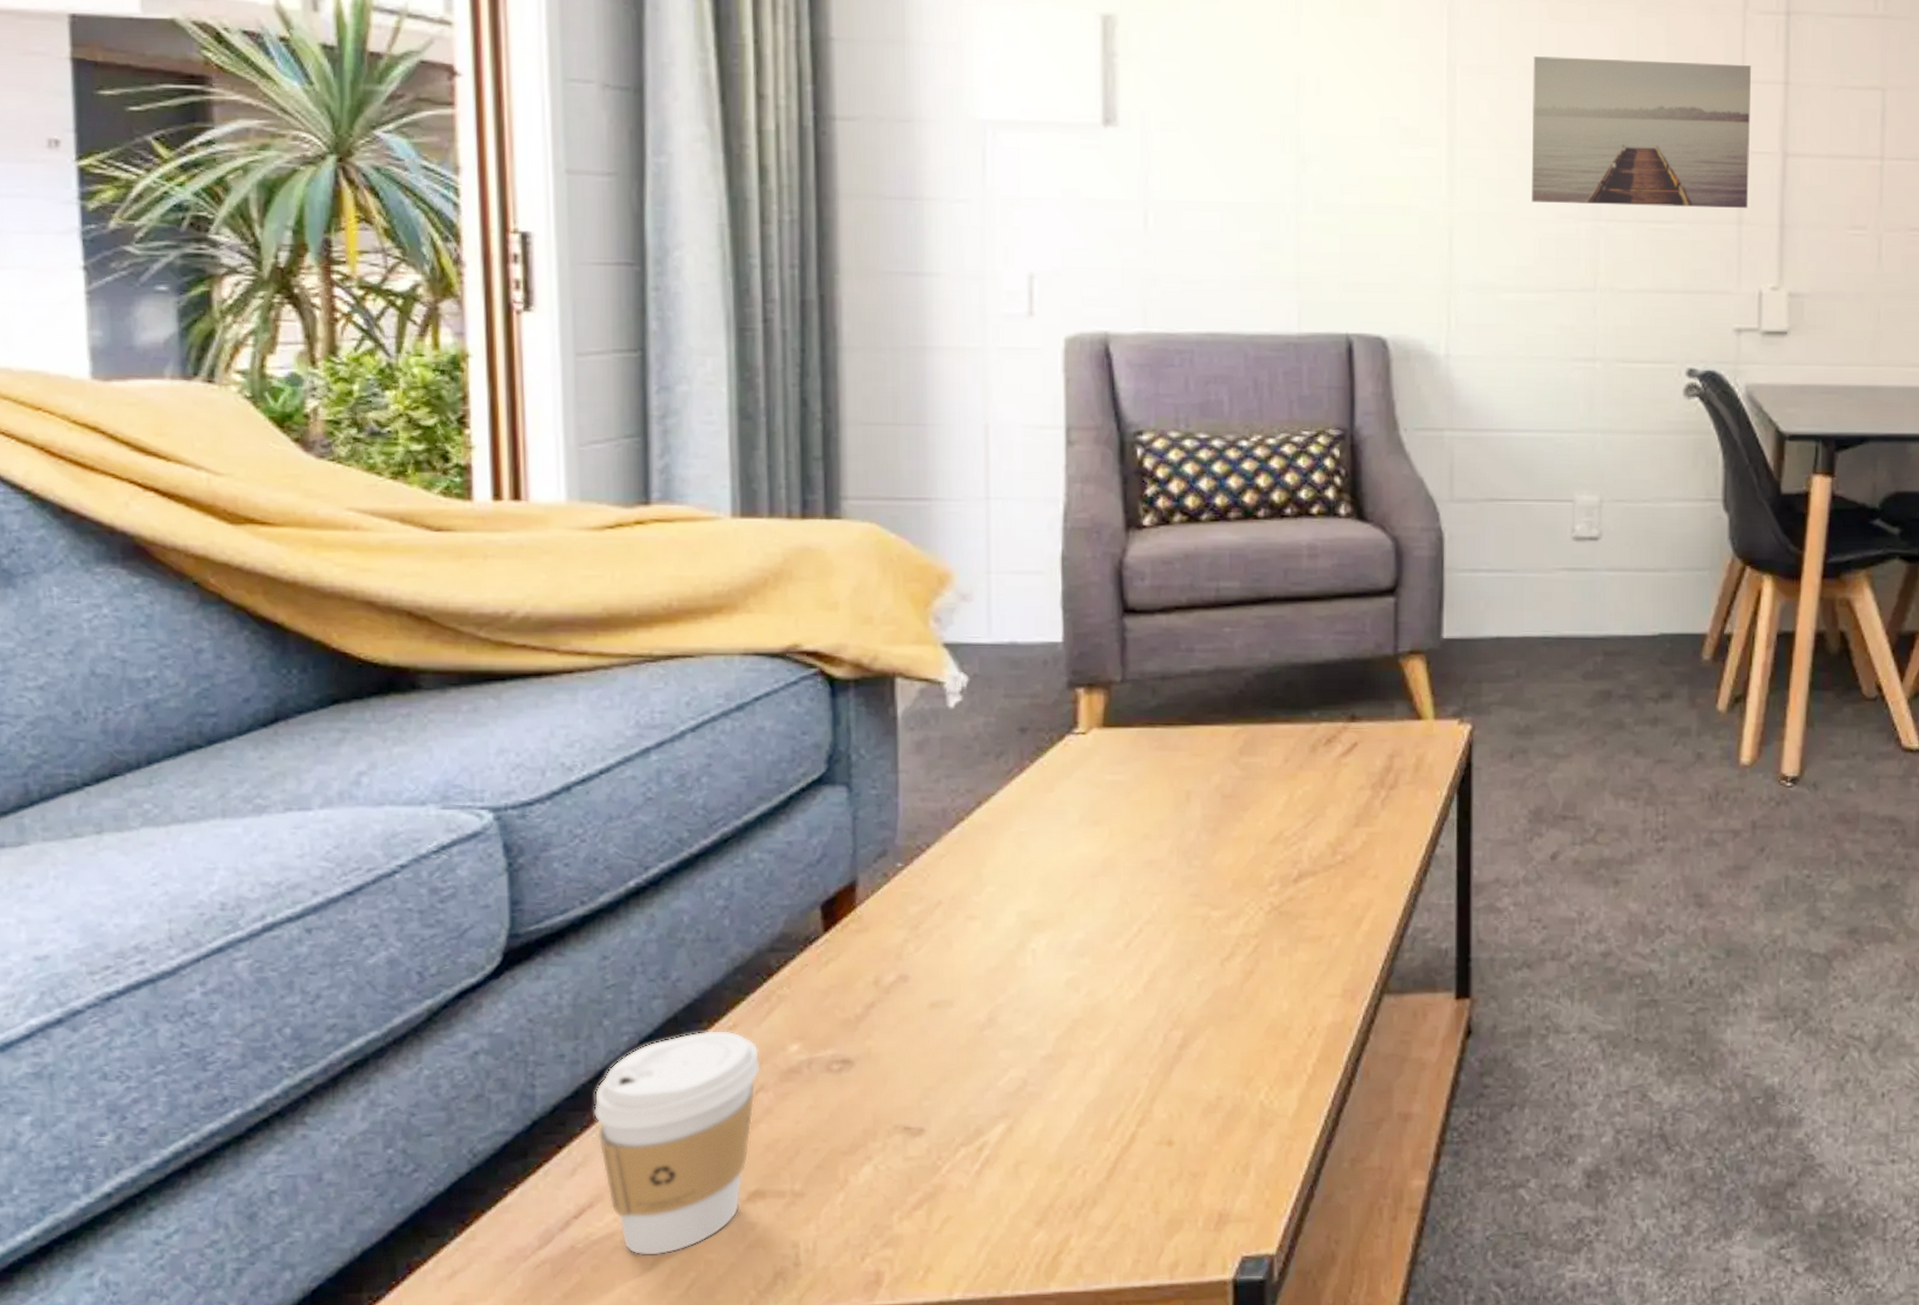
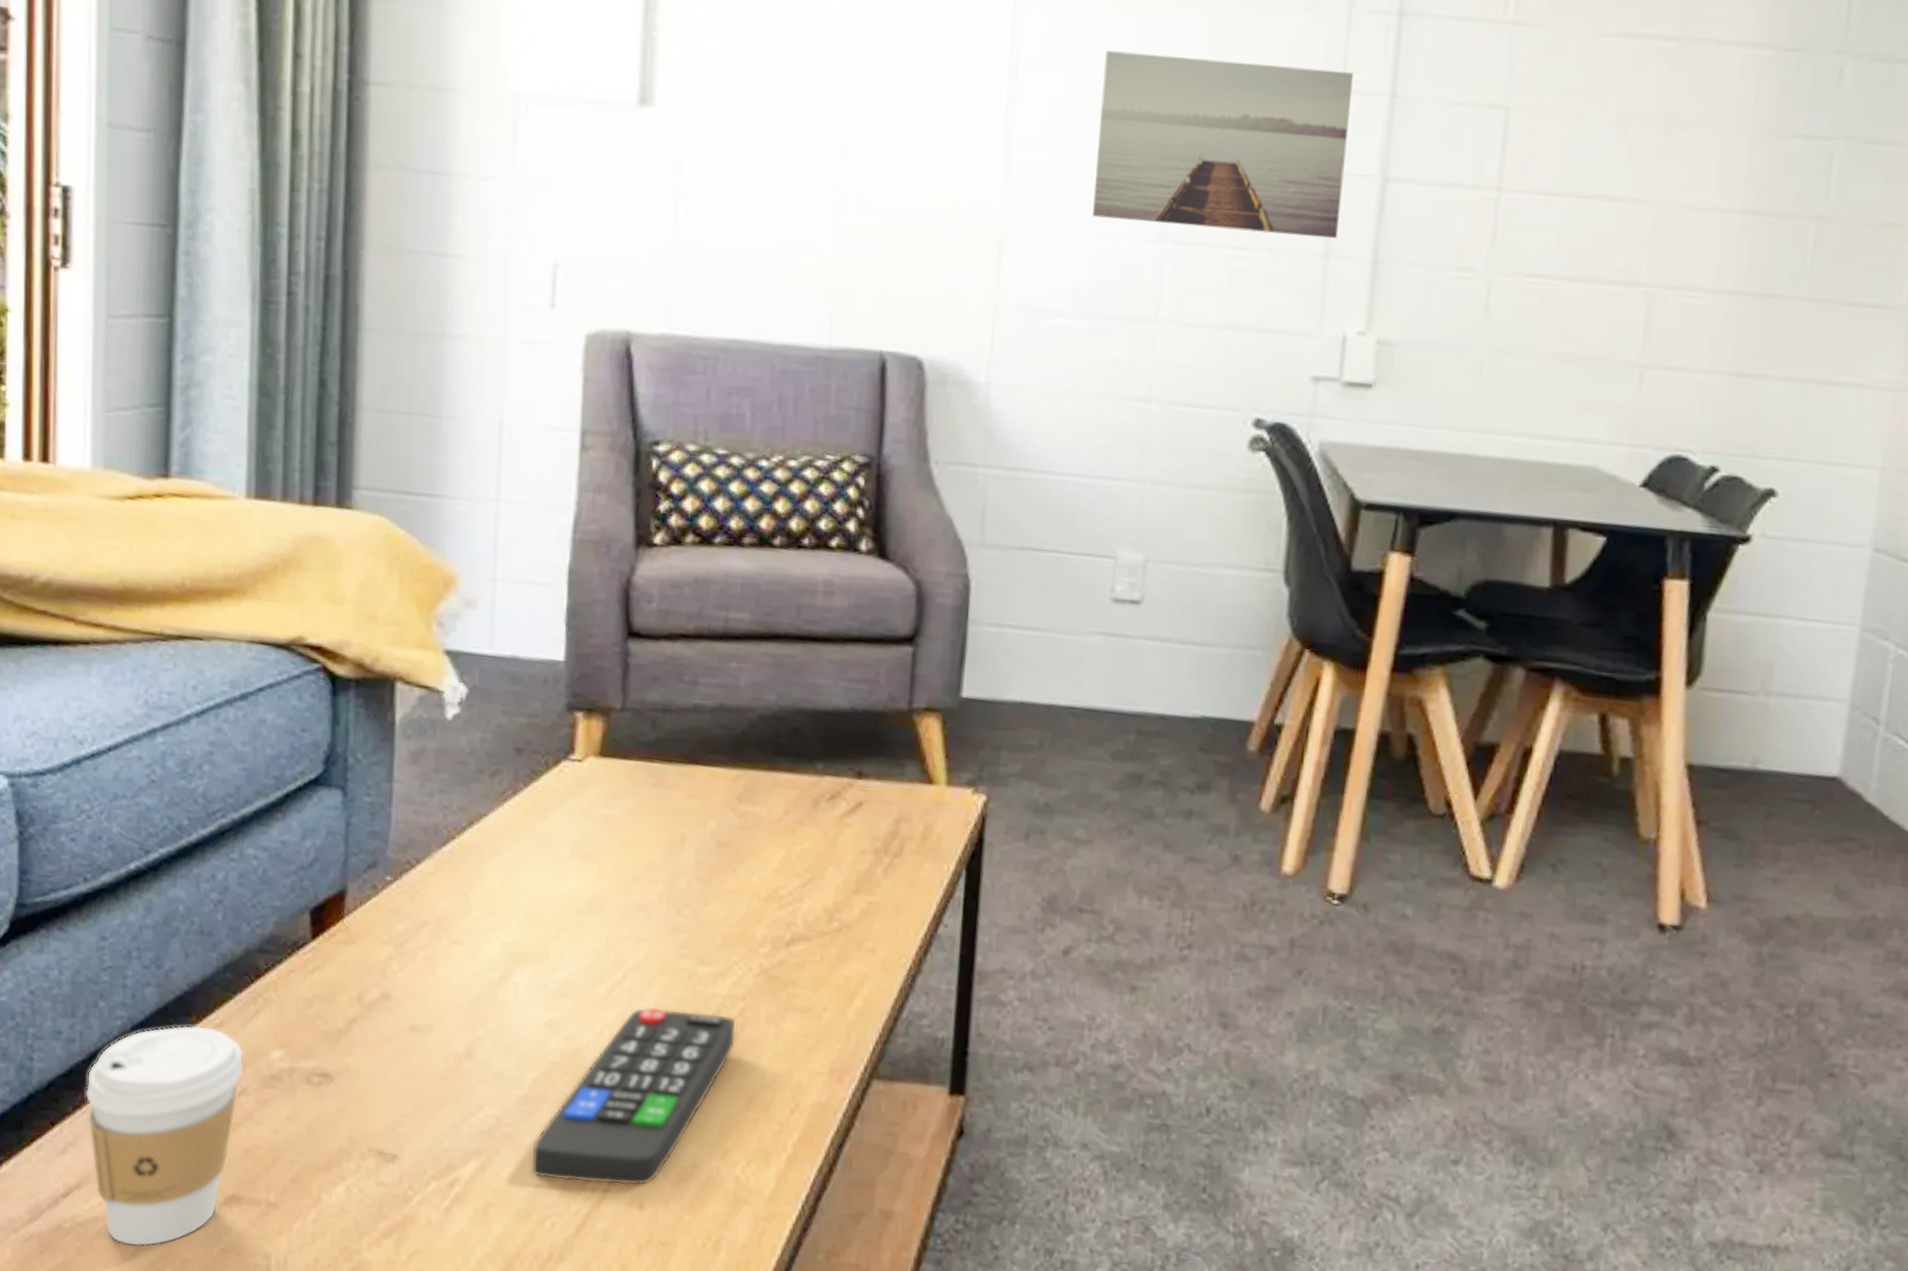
remote control: none [1058,954,1252,1130] -> present [530,1006,737,1186]

